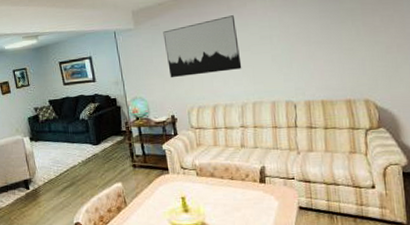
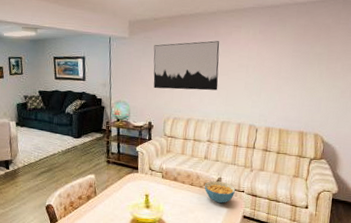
cereal bowl: none [246,170,284,196] -> present [204,180,236,203]

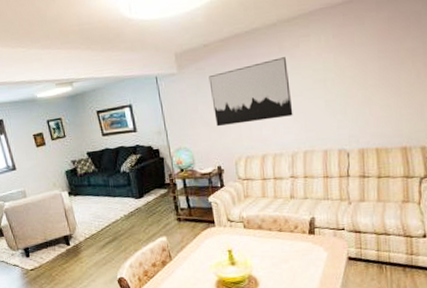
cereal bowl: present [204,180,236,203] -> none [295,221,334,247]

